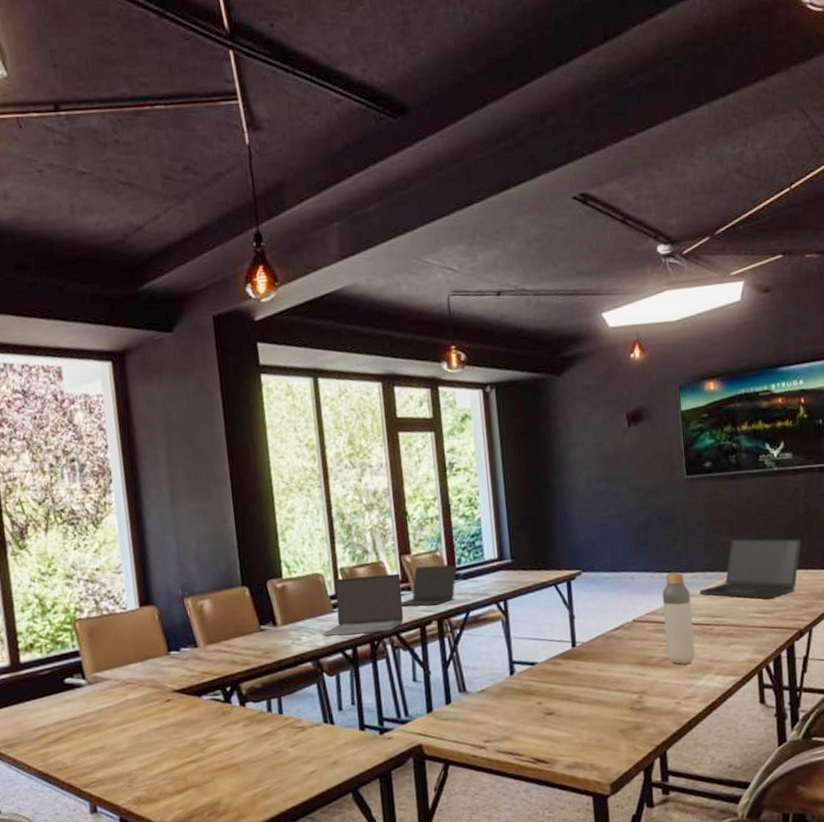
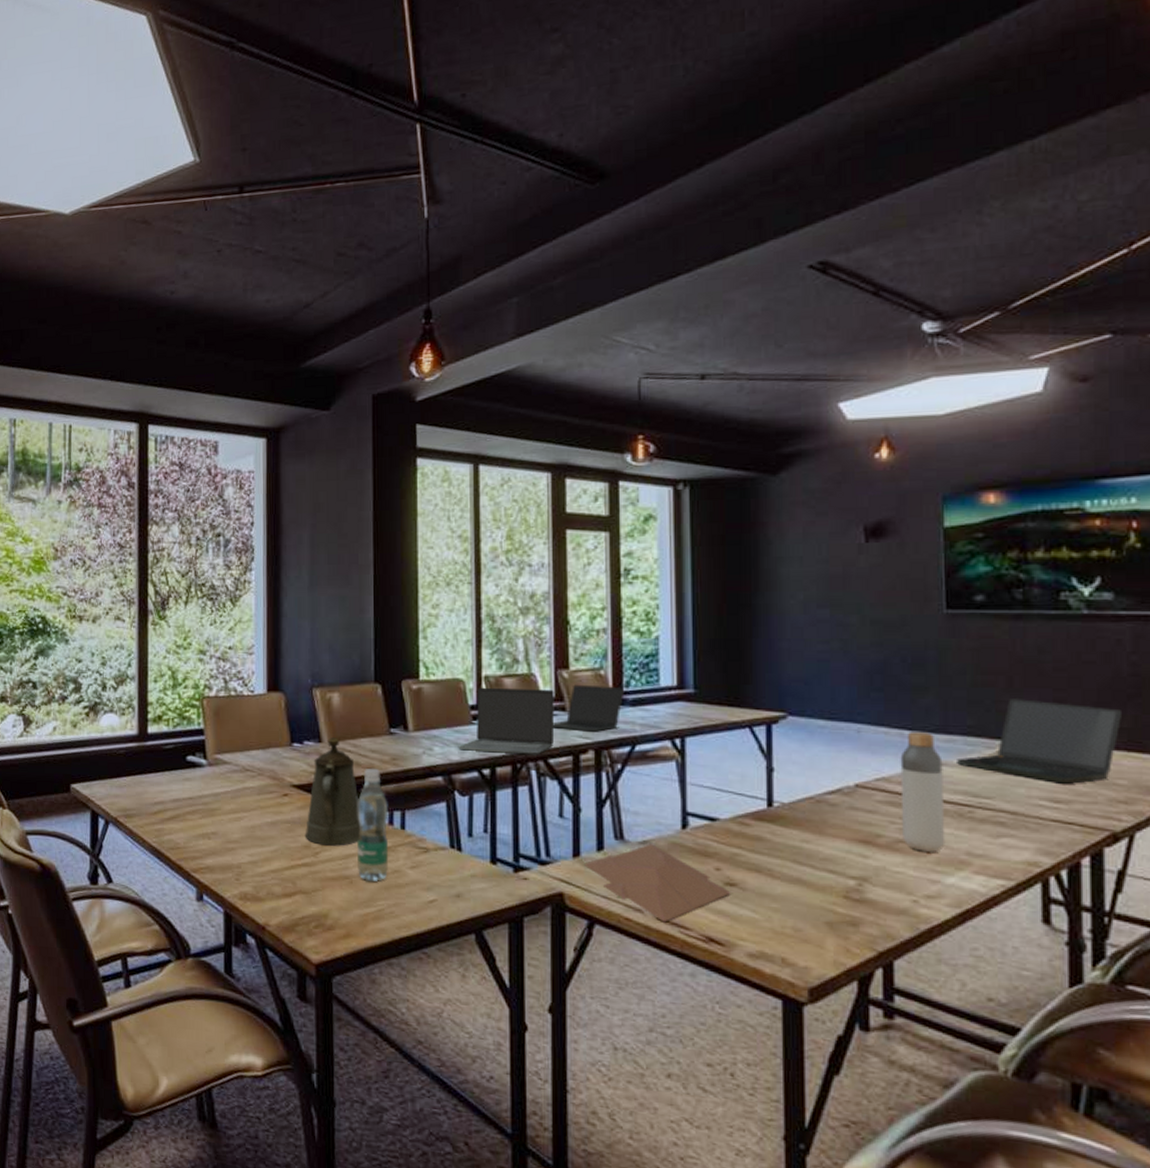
coffee pot: none [190,641,243,740] -> present [304,737,361,845]
bottle: none [236,663,271,765] -> present [357,768,389,881]
papers: none [436,691,551,754] -> present [584,844,731,923]

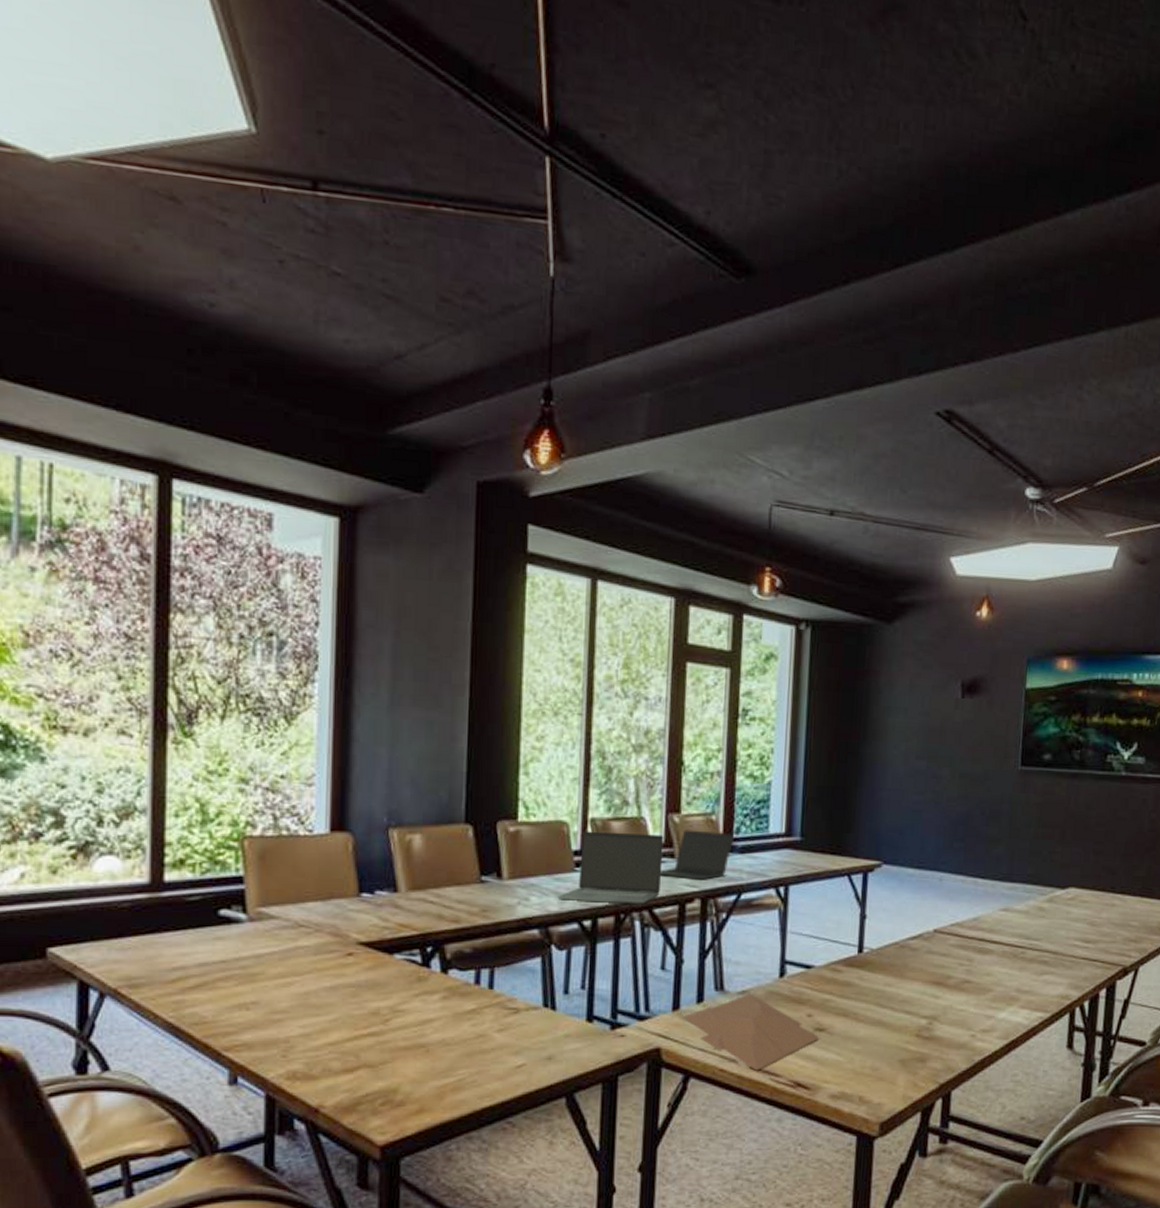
coffee pot: present [304,737,361,845] -> none [372,886,442,1010]
bottle: present [357,768,389,881] -> none [436,921,475,1048]
bottle: present [900,731,945,852] -> none [968,879,1006,990]
laptop: present [957,699,1121,784] -> none [1016,850,1140,926]

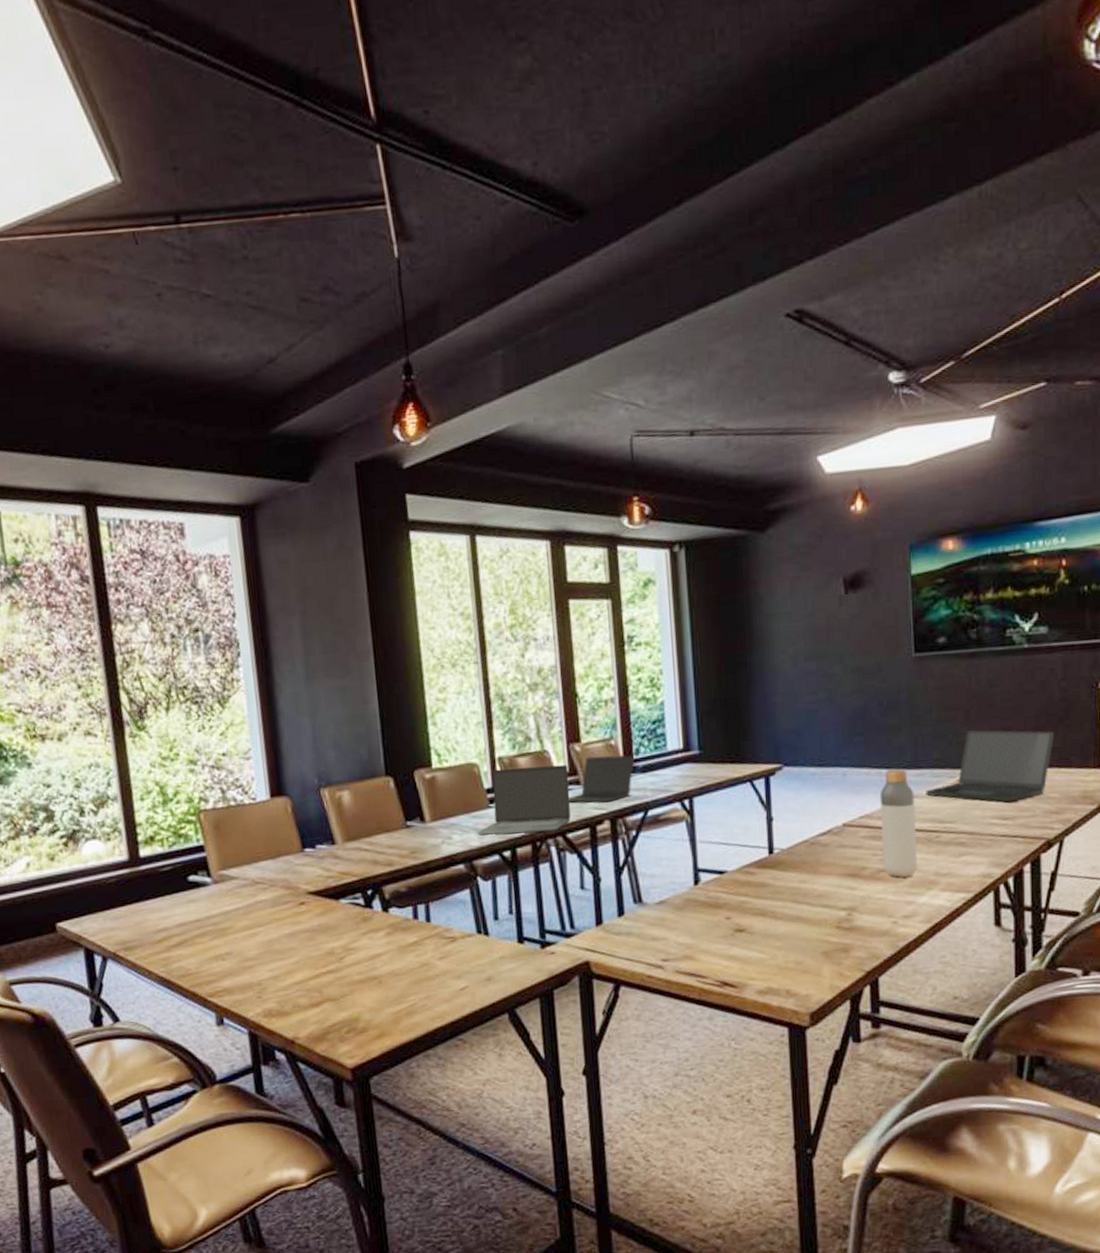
papers: present [683,993,820,1071] -> none [607,903,741,975]
bottle: none [968,879,1006,990] -> present [879,768,918,877]
laptop: none [1016,850,1140,926] -> present [926,730,1054,803]

